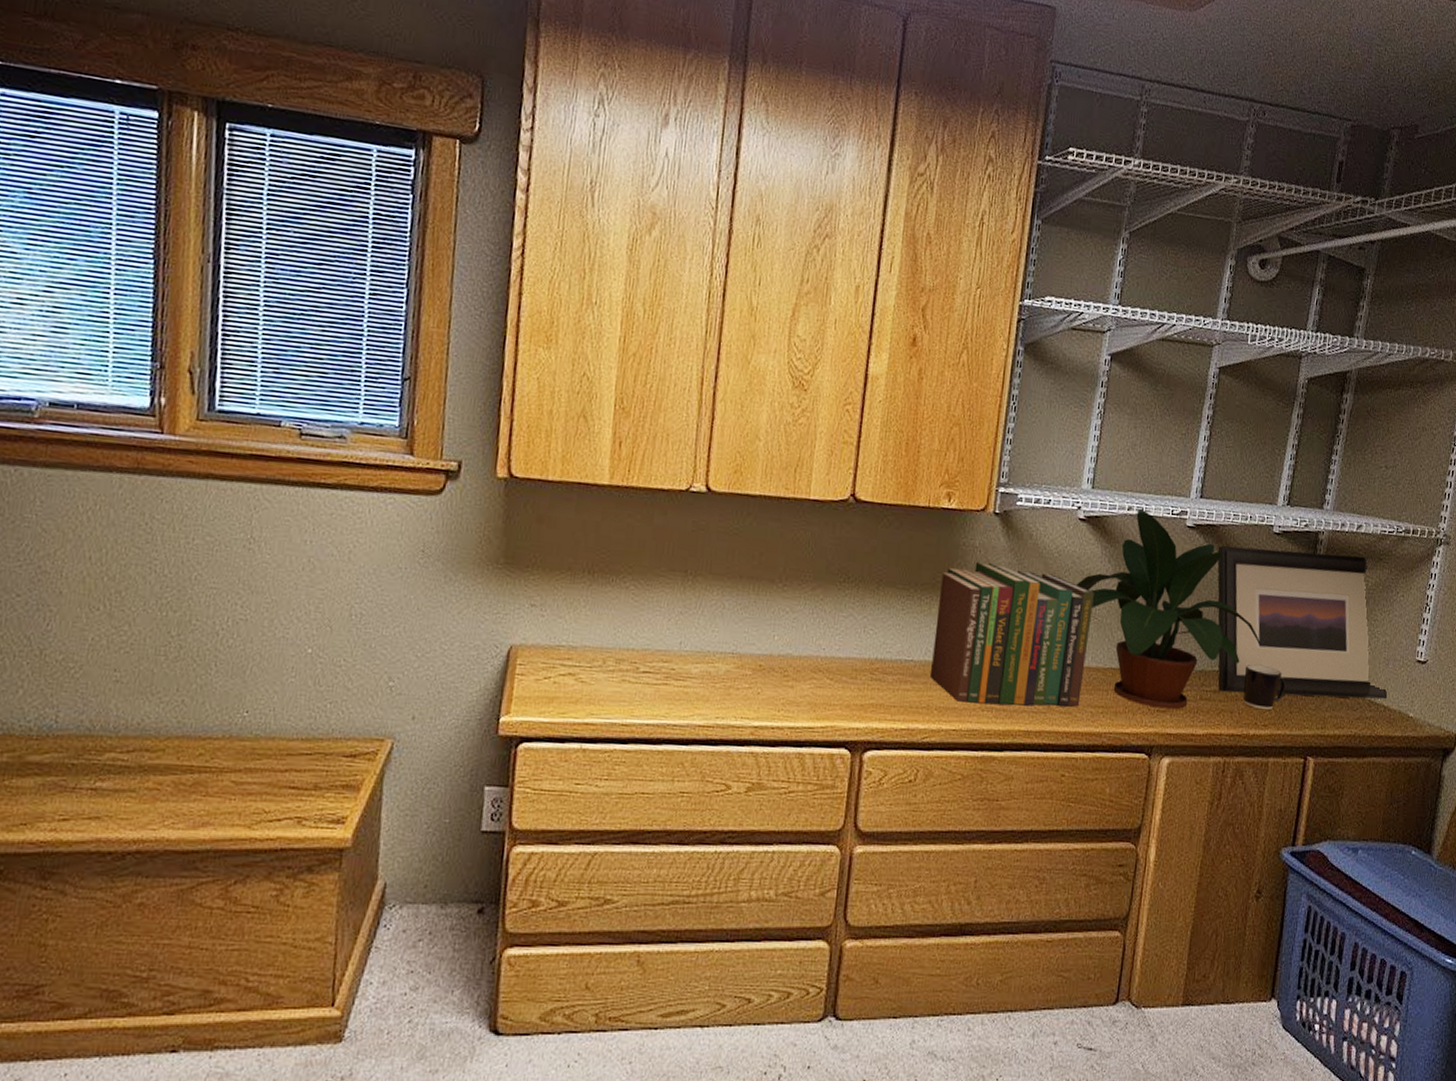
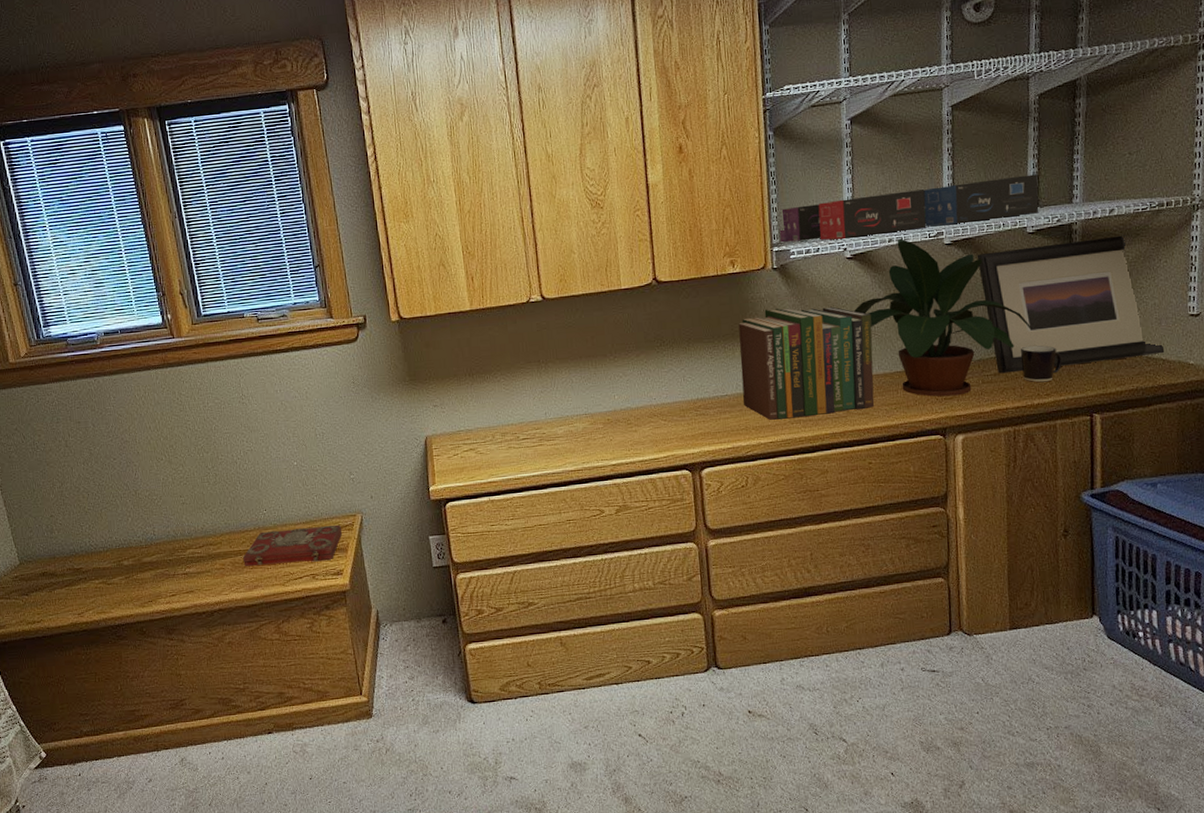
decorative box: none [193,743,358,800] -> present [243,524,342,567]
box set: none [1009,442,1295,512] -> present [779,174,1039,243]

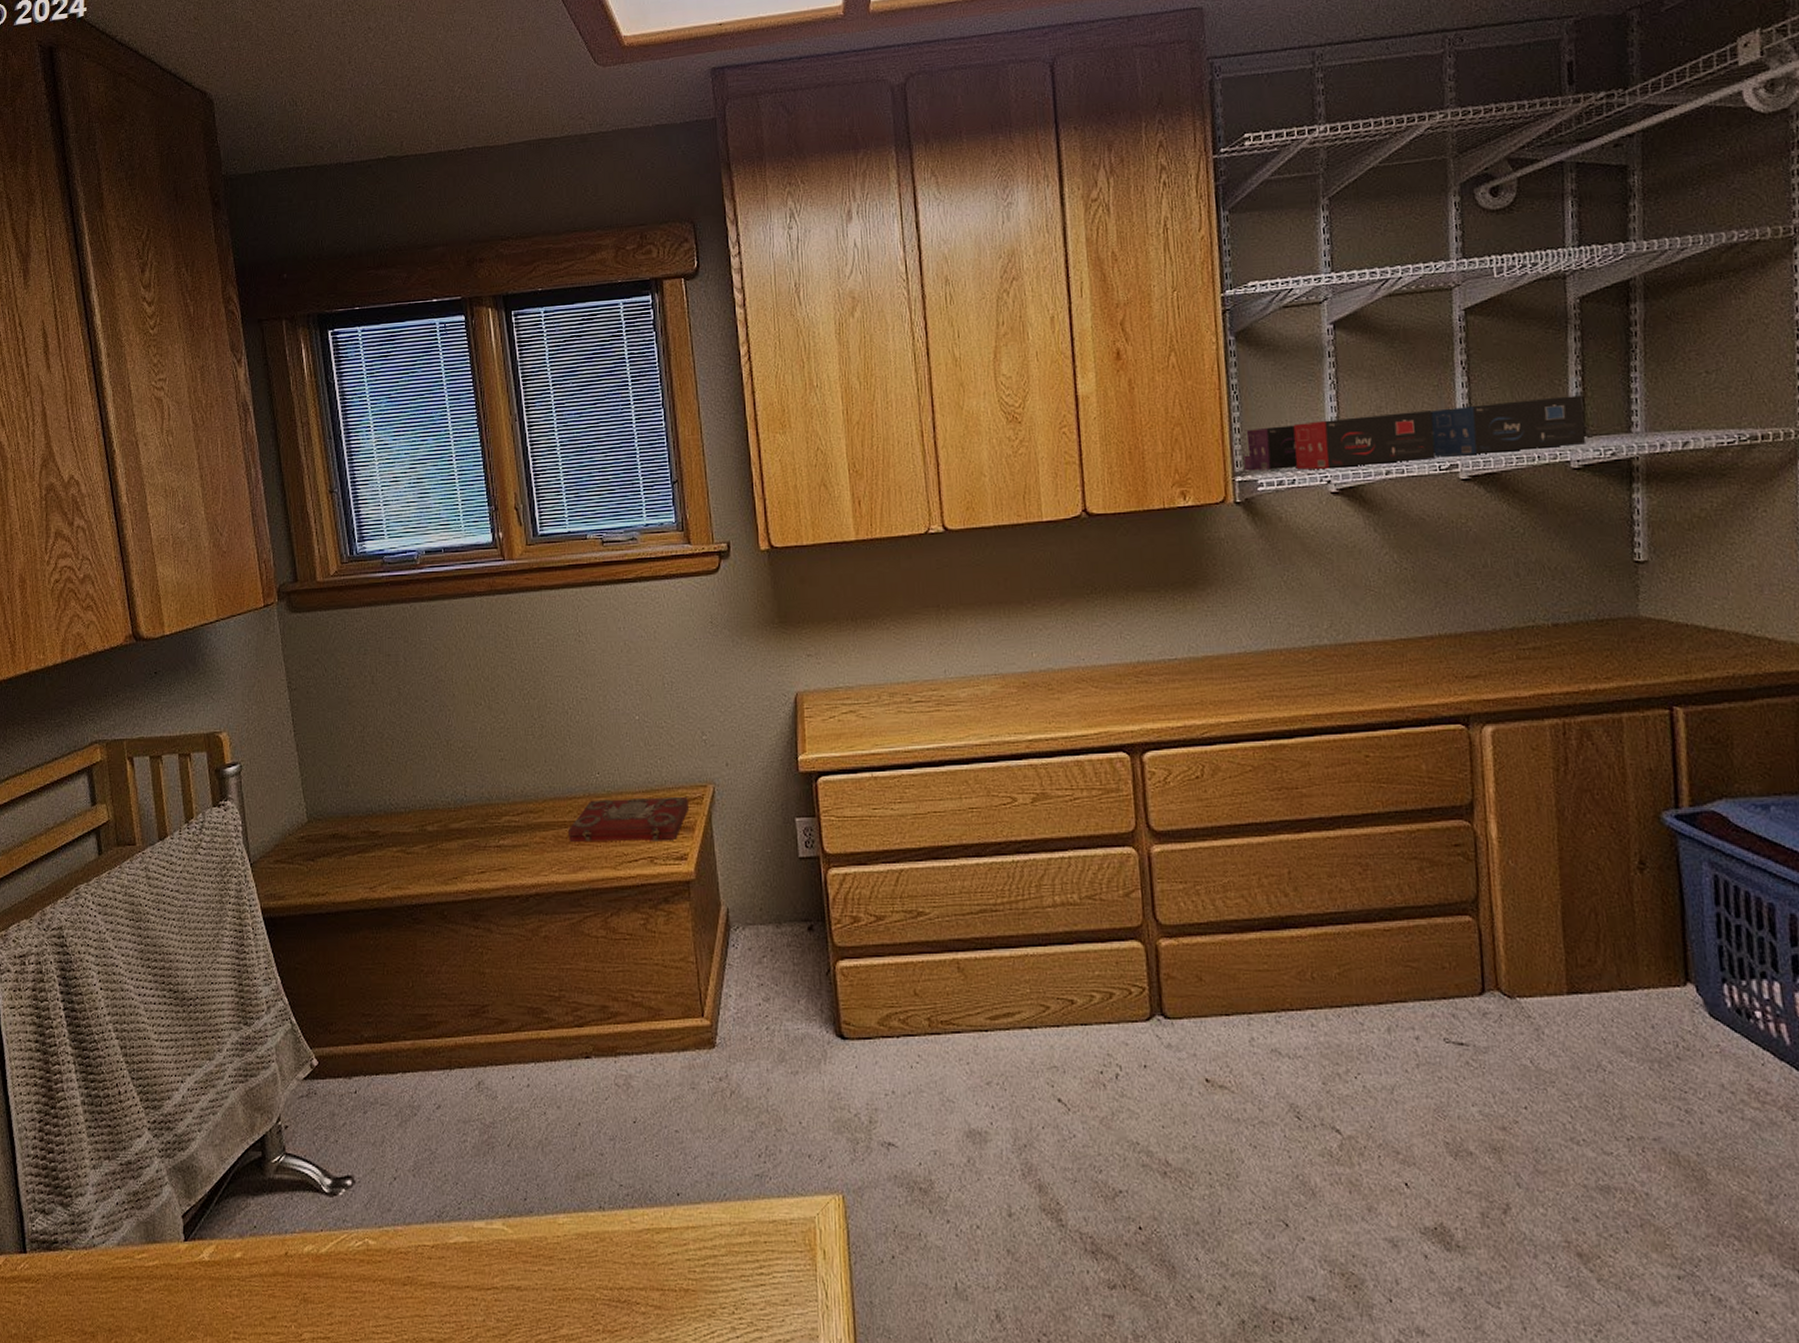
books: present [738,306,875,420] -> none [1191,551,1372,693]
potted plant: present [854,238,1032,397] -> none [1342,470,1582,675]
picture frame: present [977,235,1165,374] -> none [1504,475,1771,648]
mug: present [1020,345,1062,383] -> none [1567,612,1627,662]

